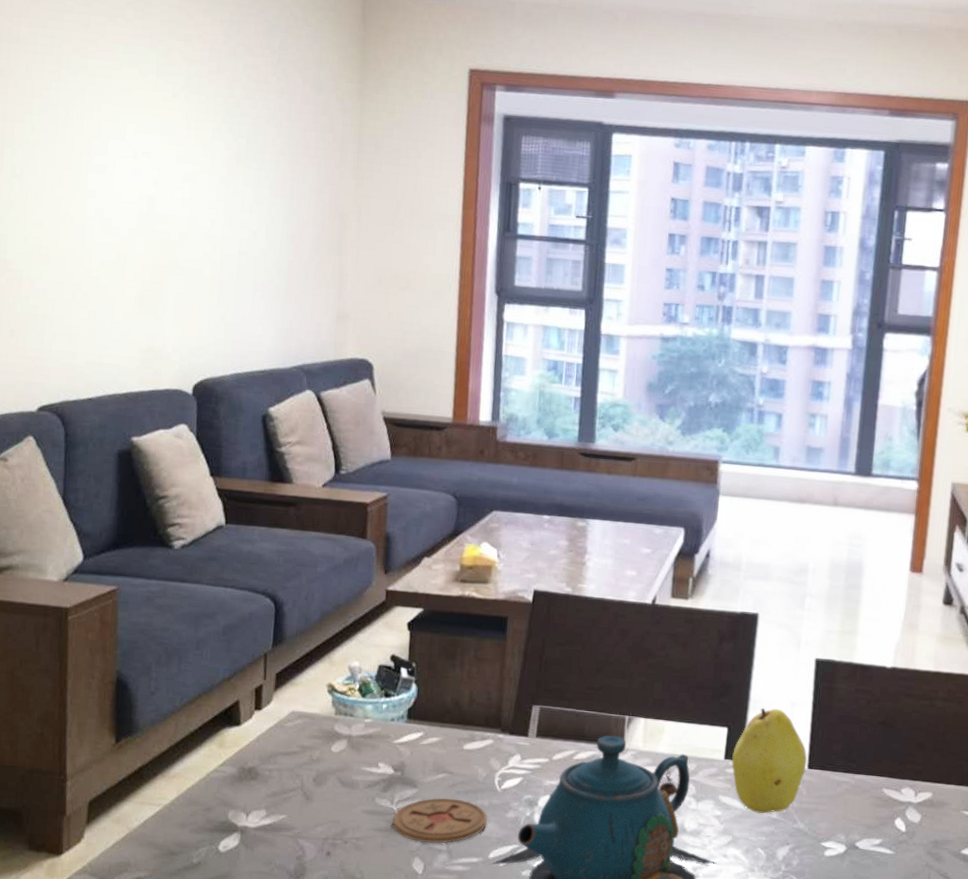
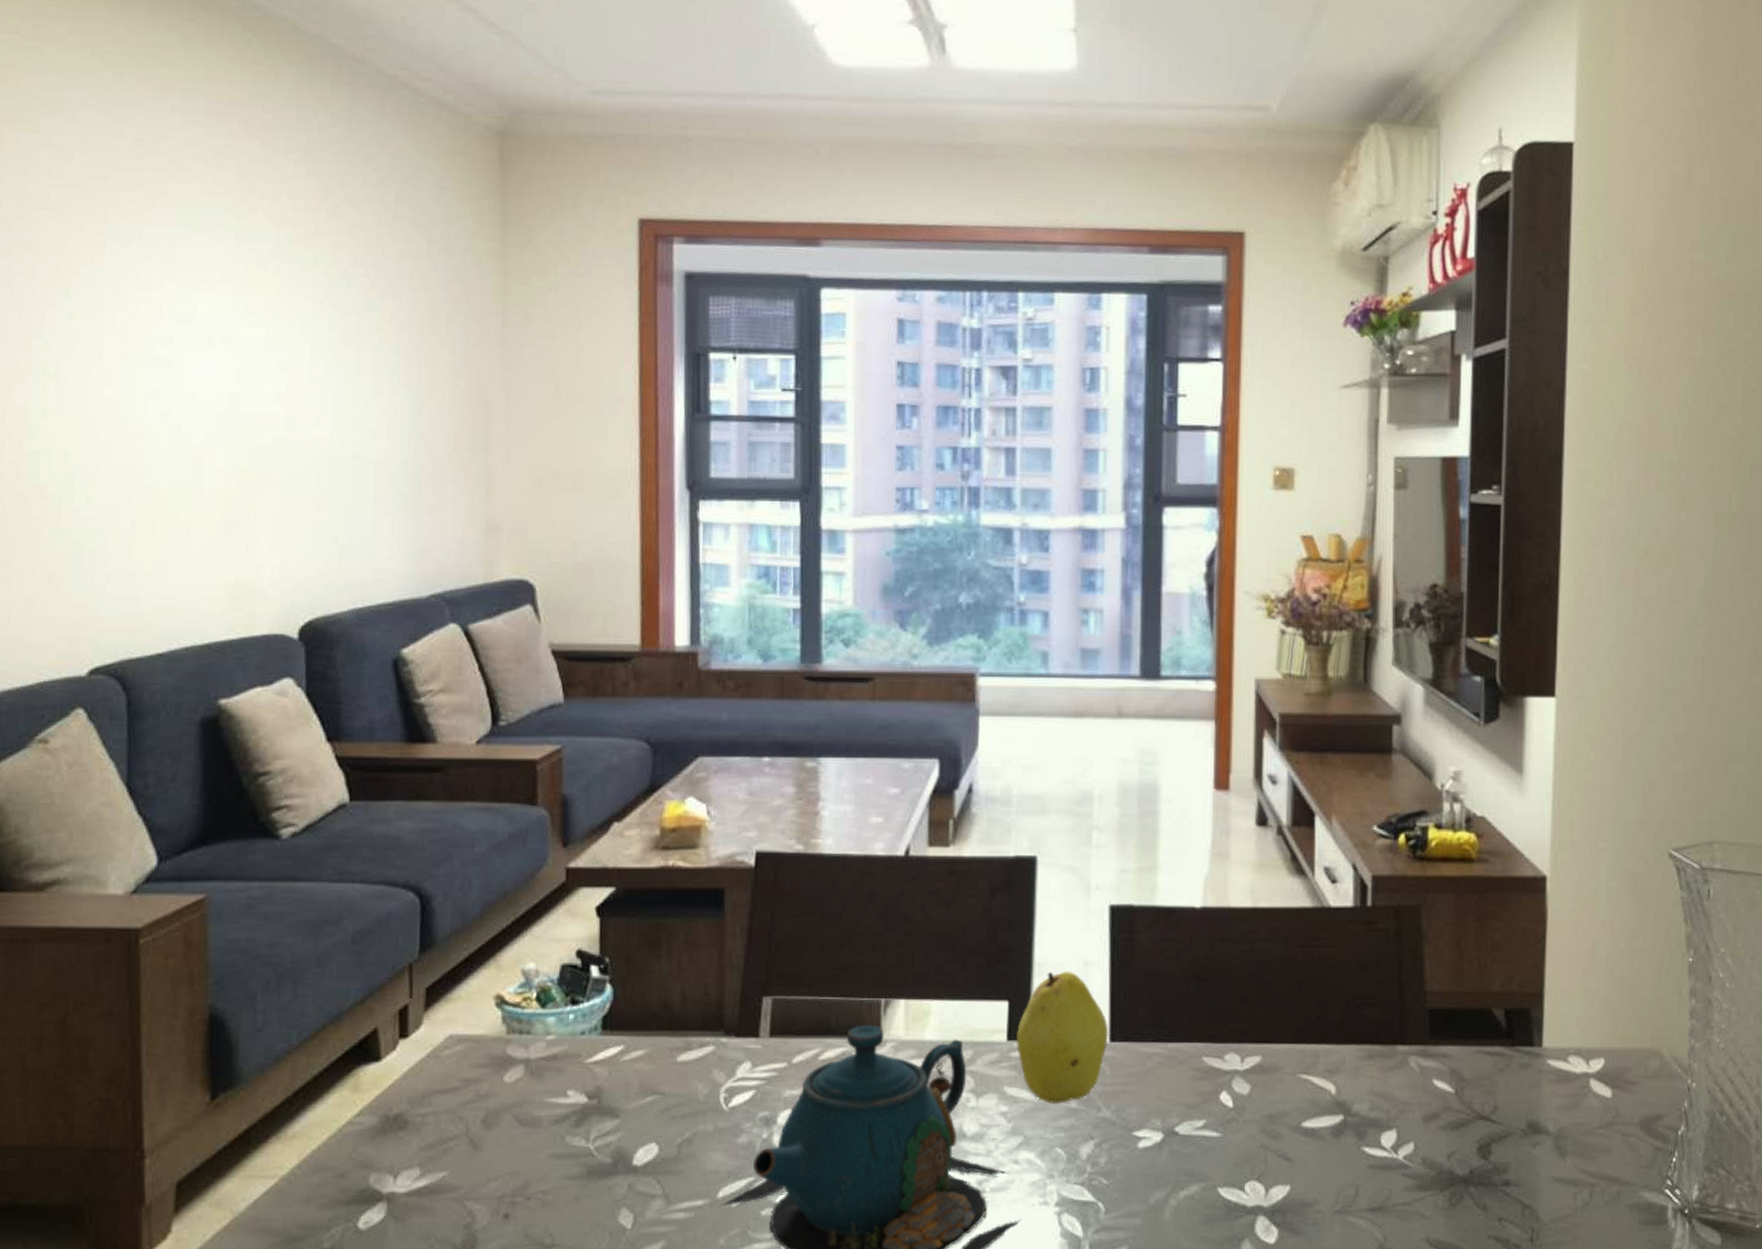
coaster: present [392,797,488,844] -> none [588,1126,714,1188]

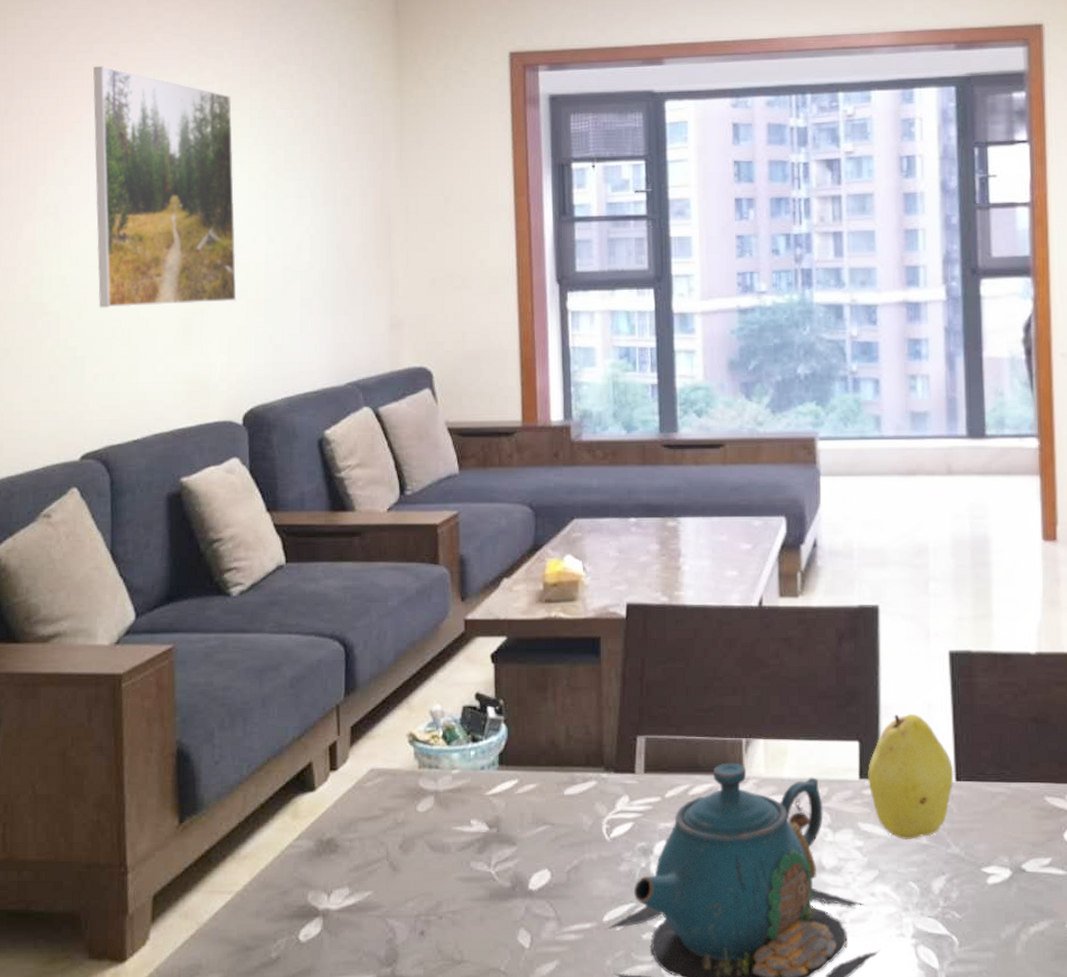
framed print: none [109,197,294,495] -> present [93,66,237,308]

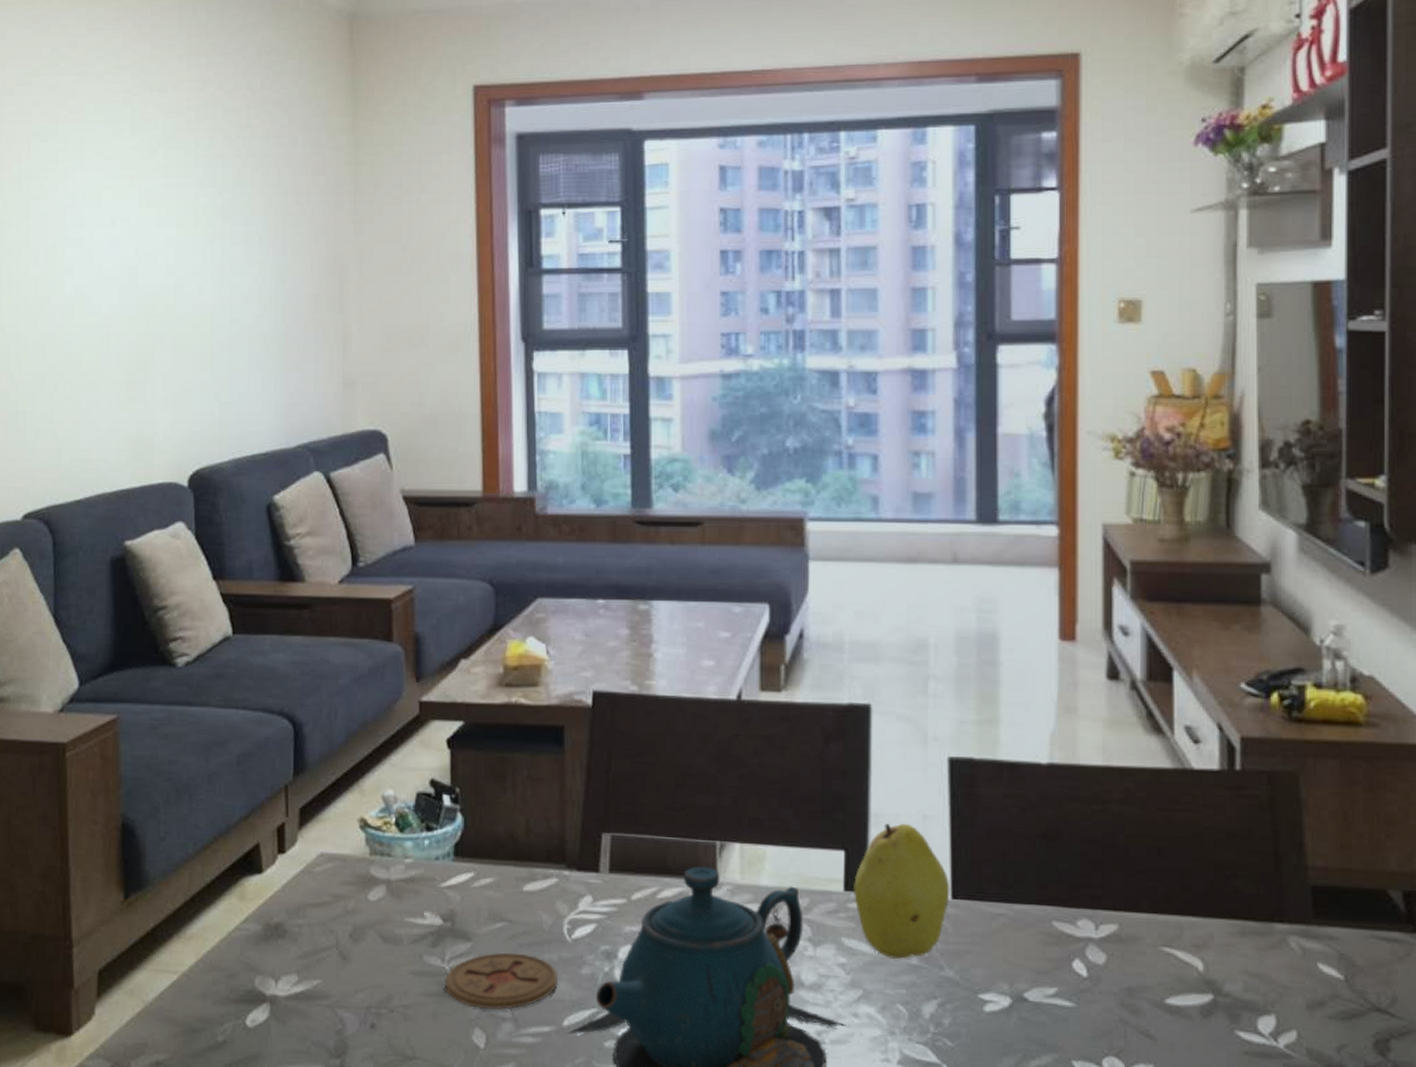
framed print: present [93,66,237,308] -> none [32,100,182,360]
coaster: none [490,854,599,911] -> present [444,952,559,1011]

